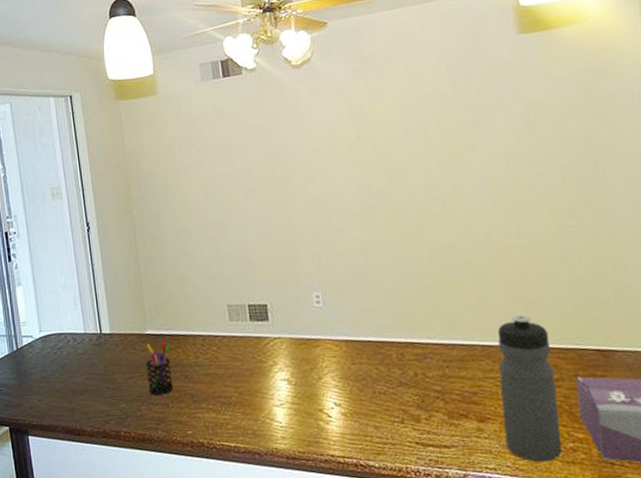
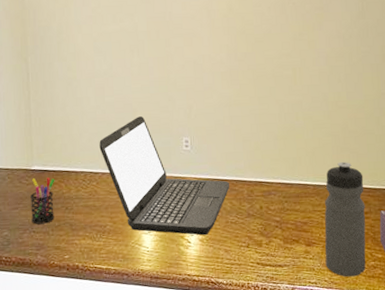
laptop: none [216,269,374,409] -> present [99,116,229,236]

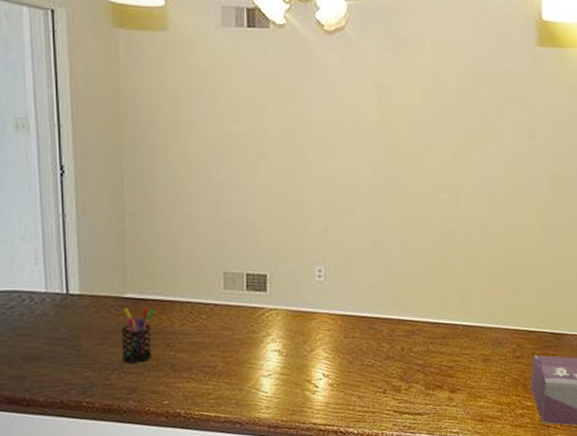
laptop: present [99,116,229,236] -> none [212,239,367,379]
water bottle: present [324,162,366,277] -> none [470,301,518,427]

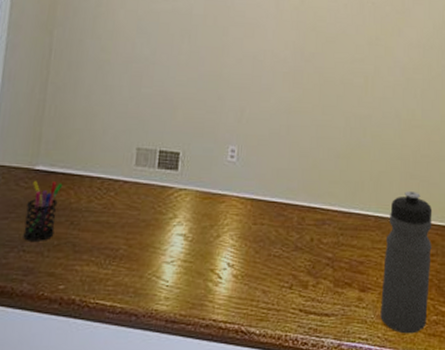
water bottle: none [470,301,518,427] -> present [380,191,433,334]

